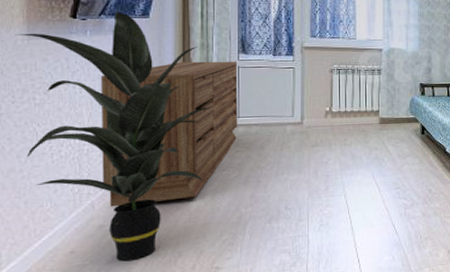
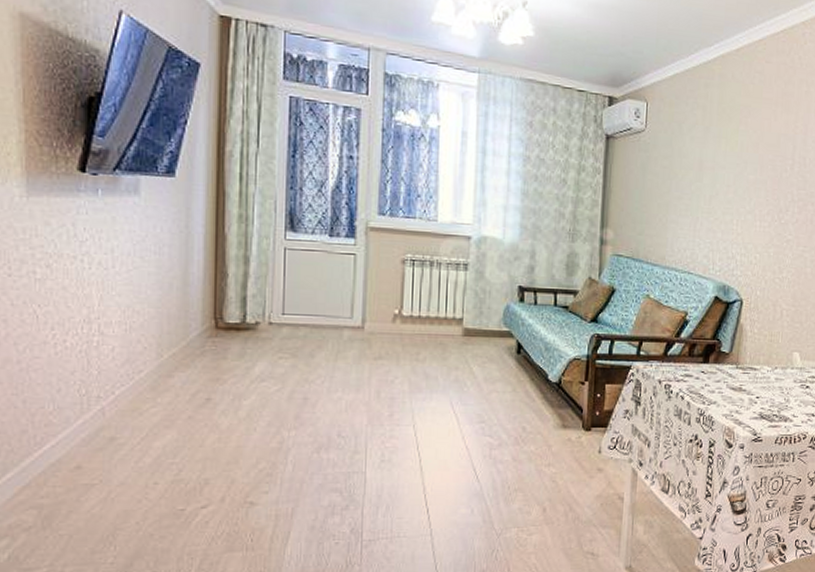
indoor plant: present [15,12,215,261] -> none [11,166,254,485]
sideboard: present [101,61,238,207] -> none [114,236,284,416]

